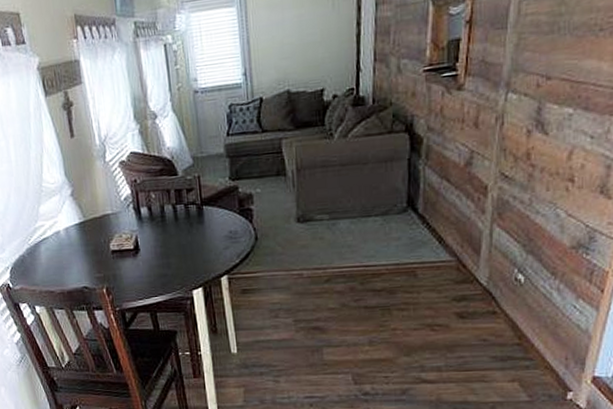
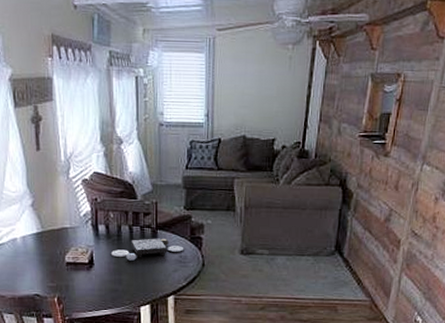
board game: none [156,214,234,242] -> present [110,238,184,261]

